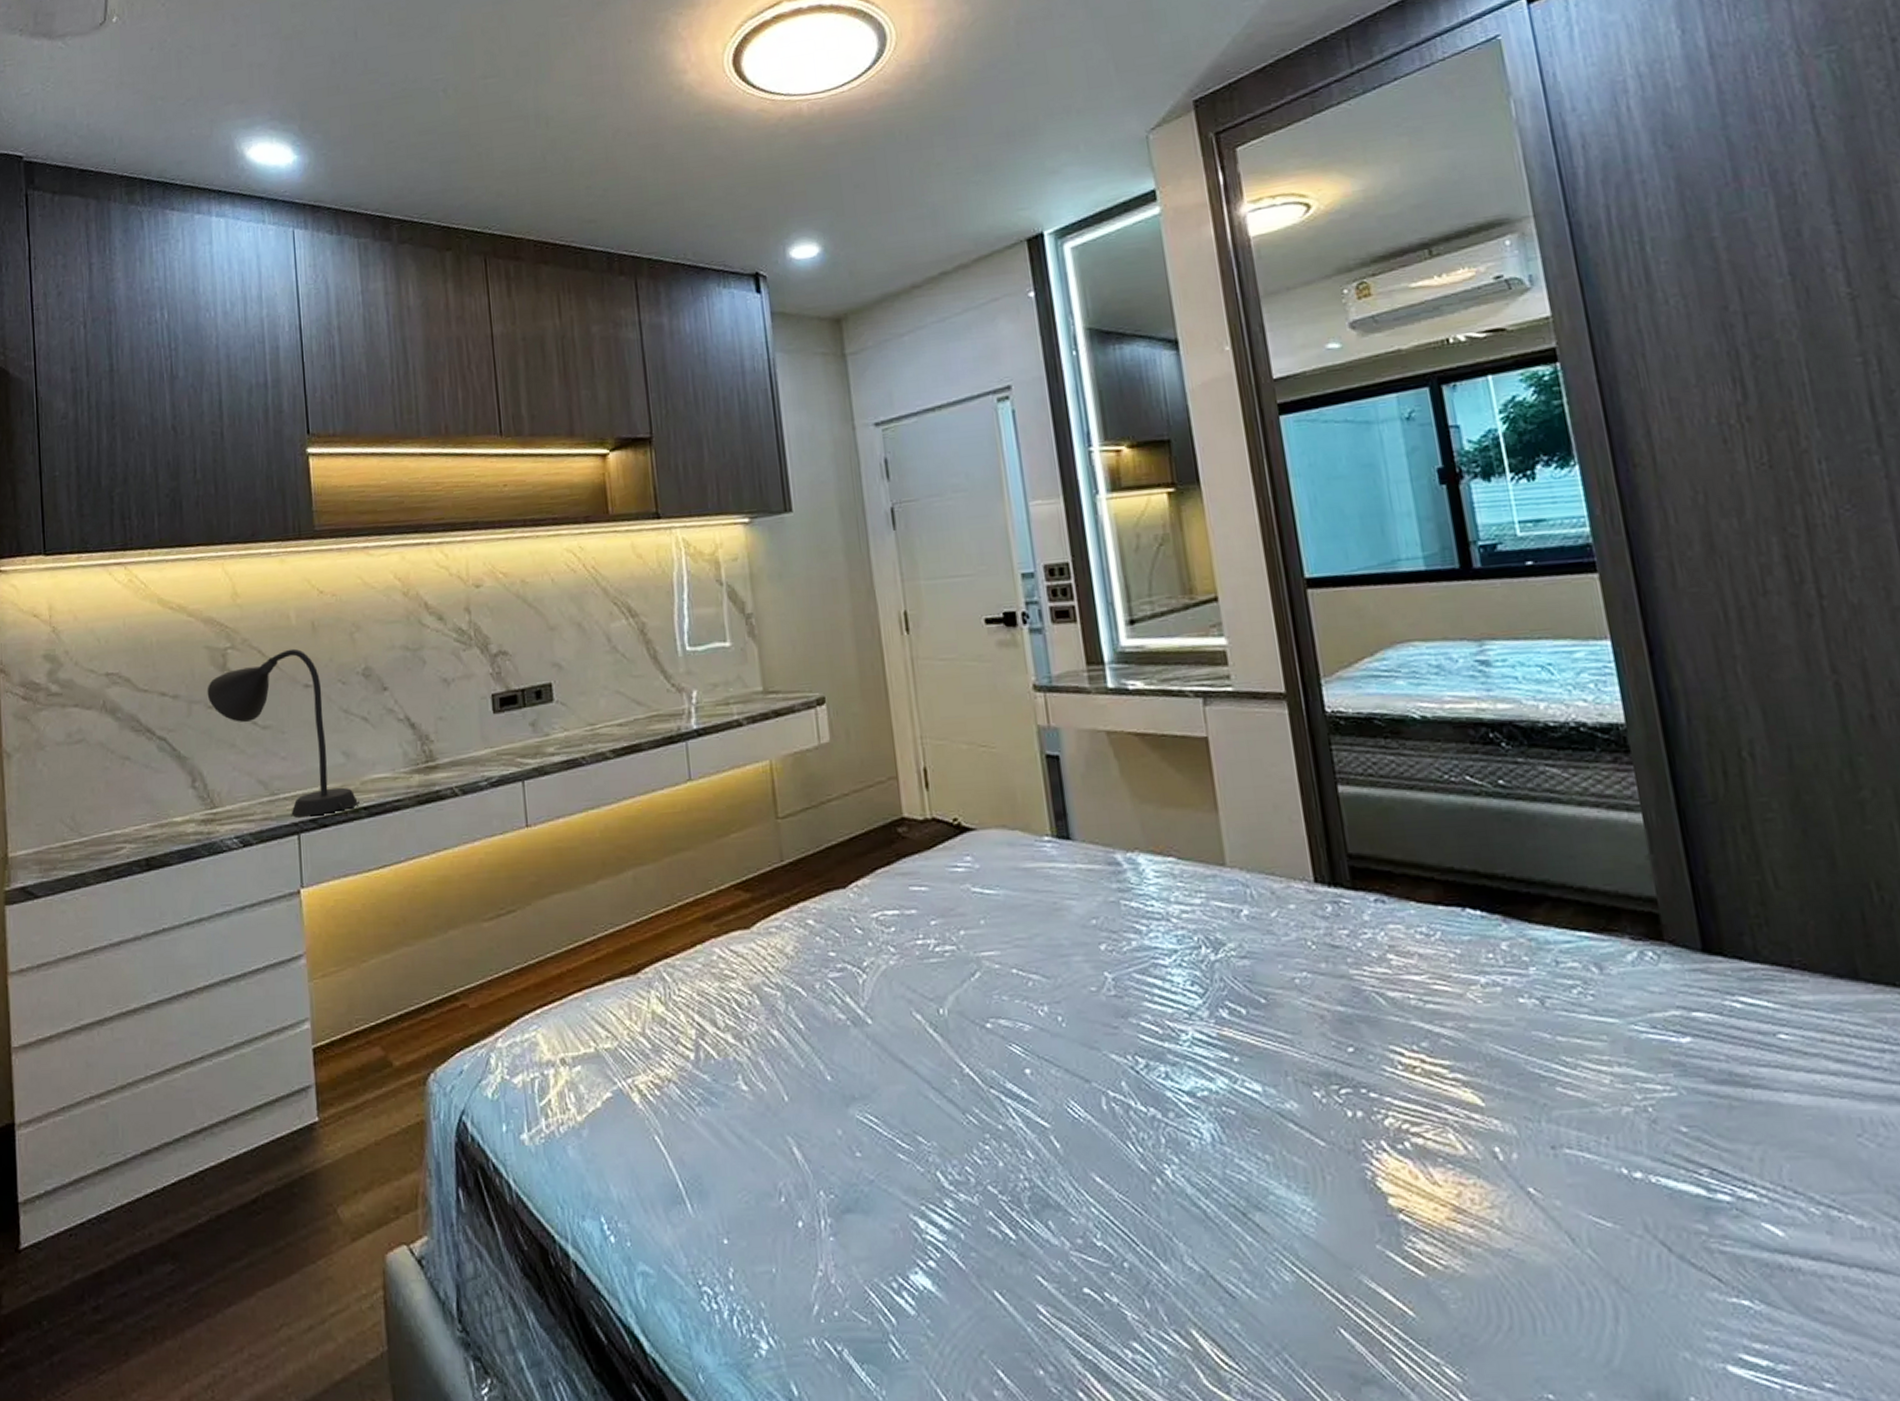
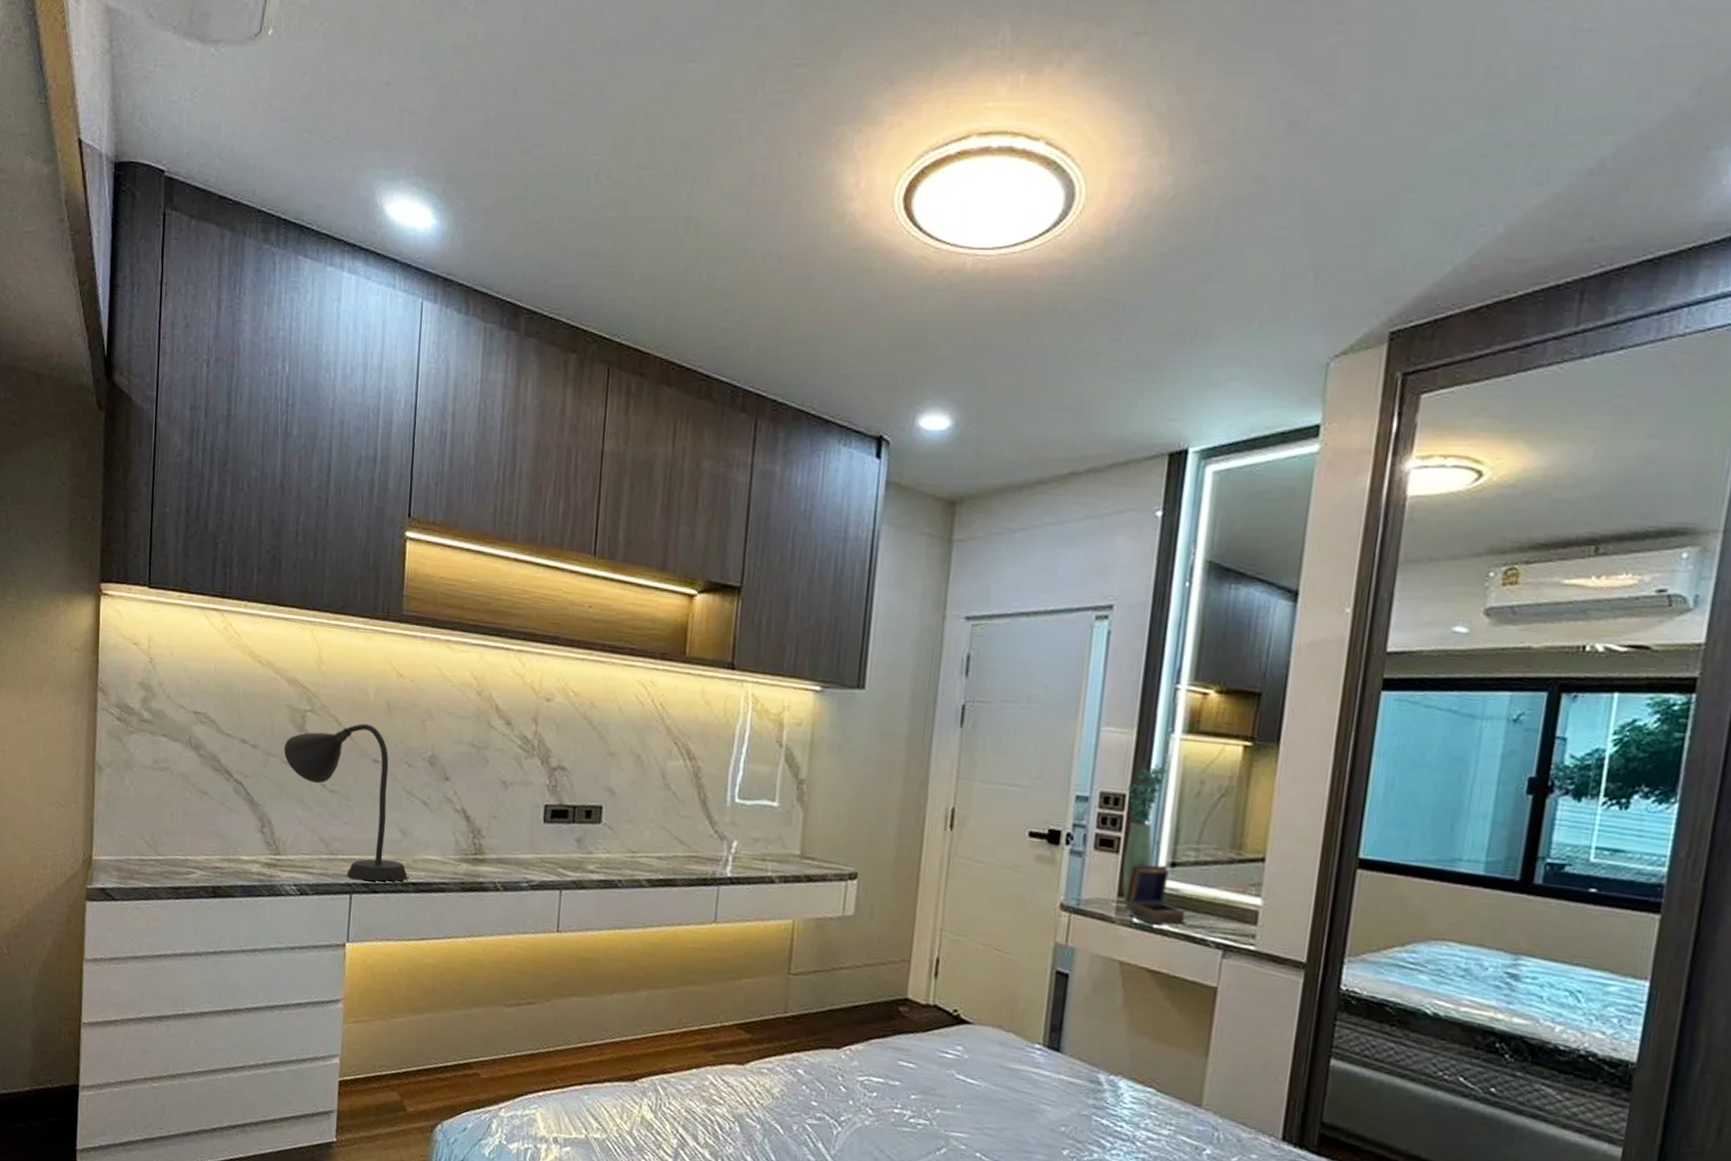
vase: none [1068,523,1112,677] -> present [1122,761,1168,911]
jewelry box: none [1092,625,1162,688] -> present [1125,864,1188,926]

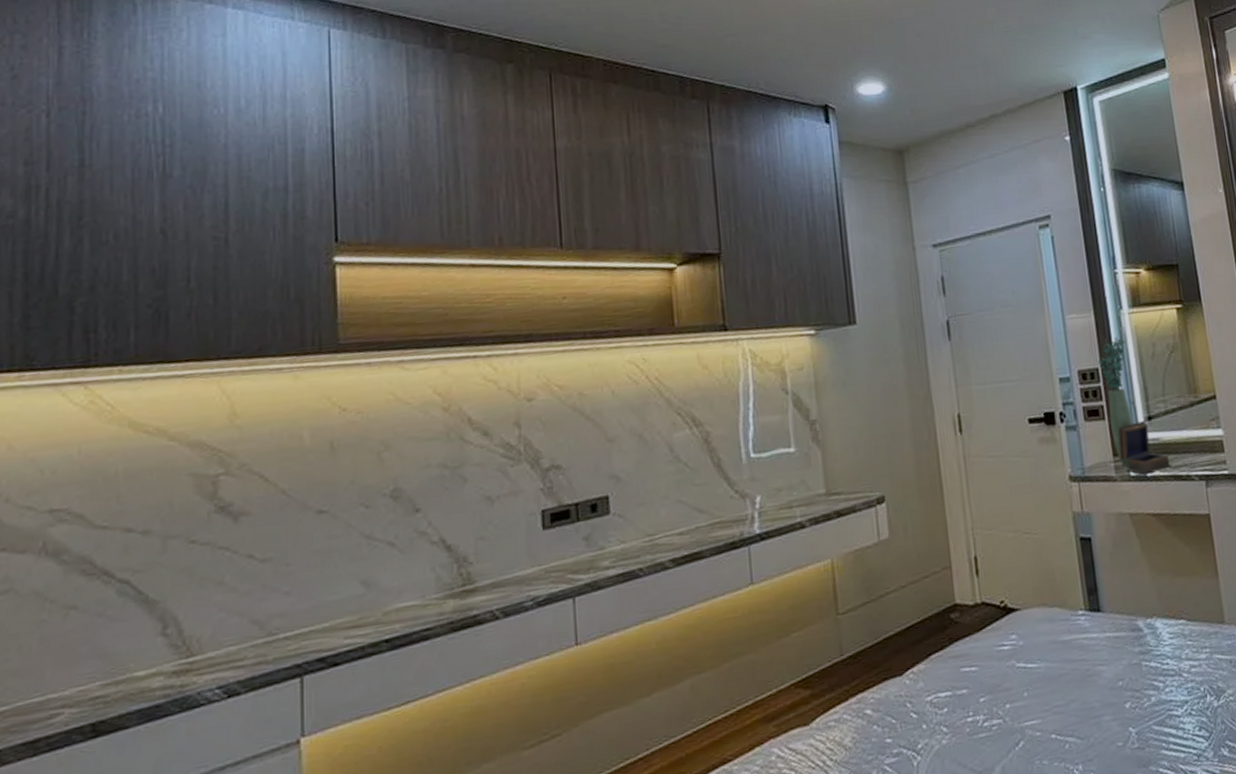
desk lamp: present [283,723,410,883] -> none [189,471,382,658]

